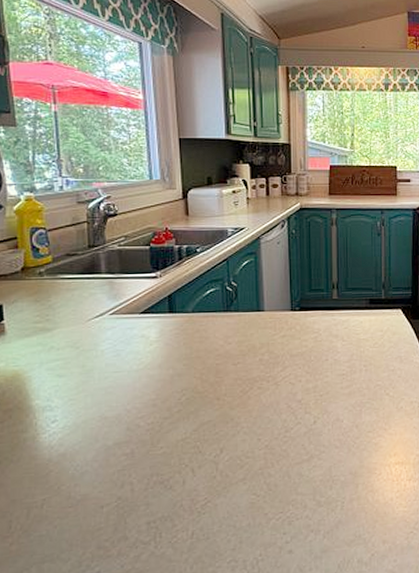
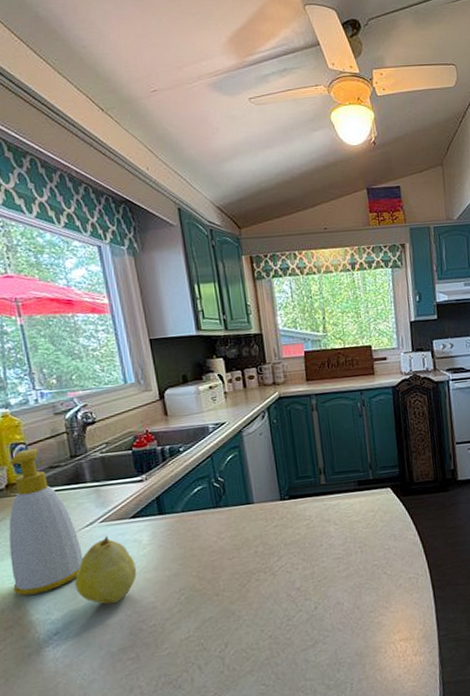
soap bottle: none [17,234,90,380] -> present [8,447,83,596]
fruit: none [78,328,141,397] -> present [74,535,137,604]

